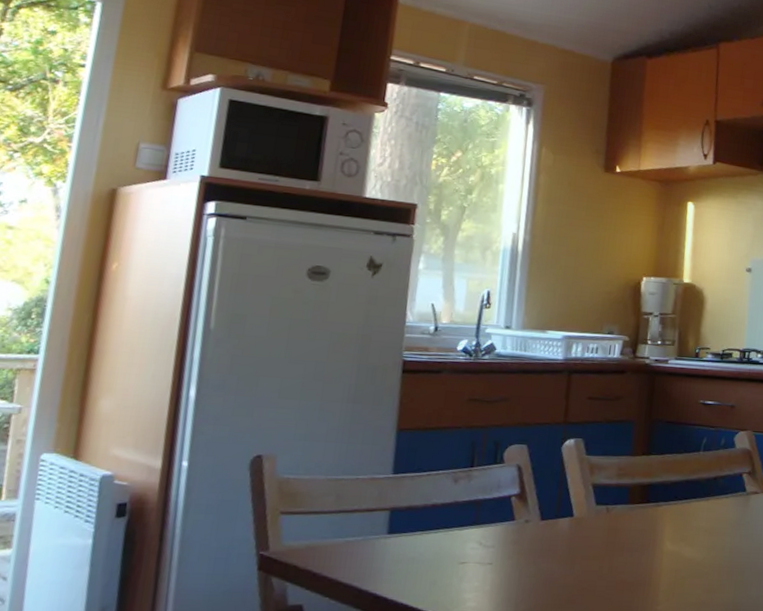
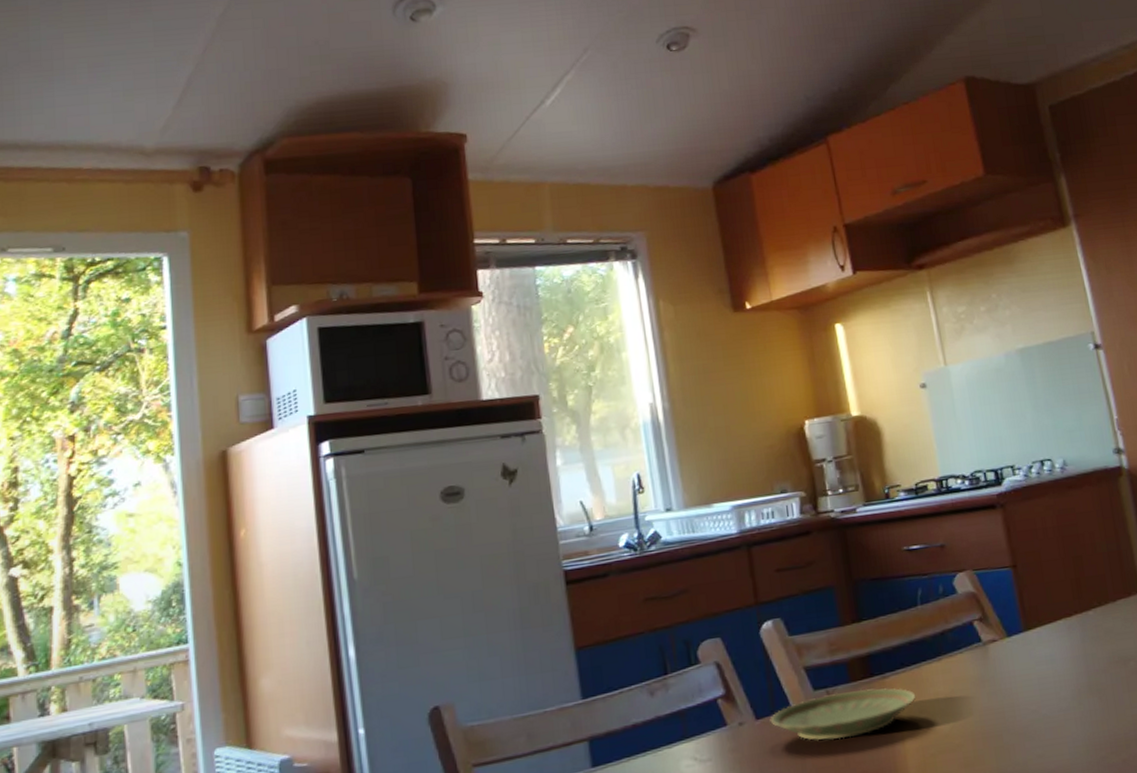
plate: none [552,510,681,551] -> present [770,688,916,741]

